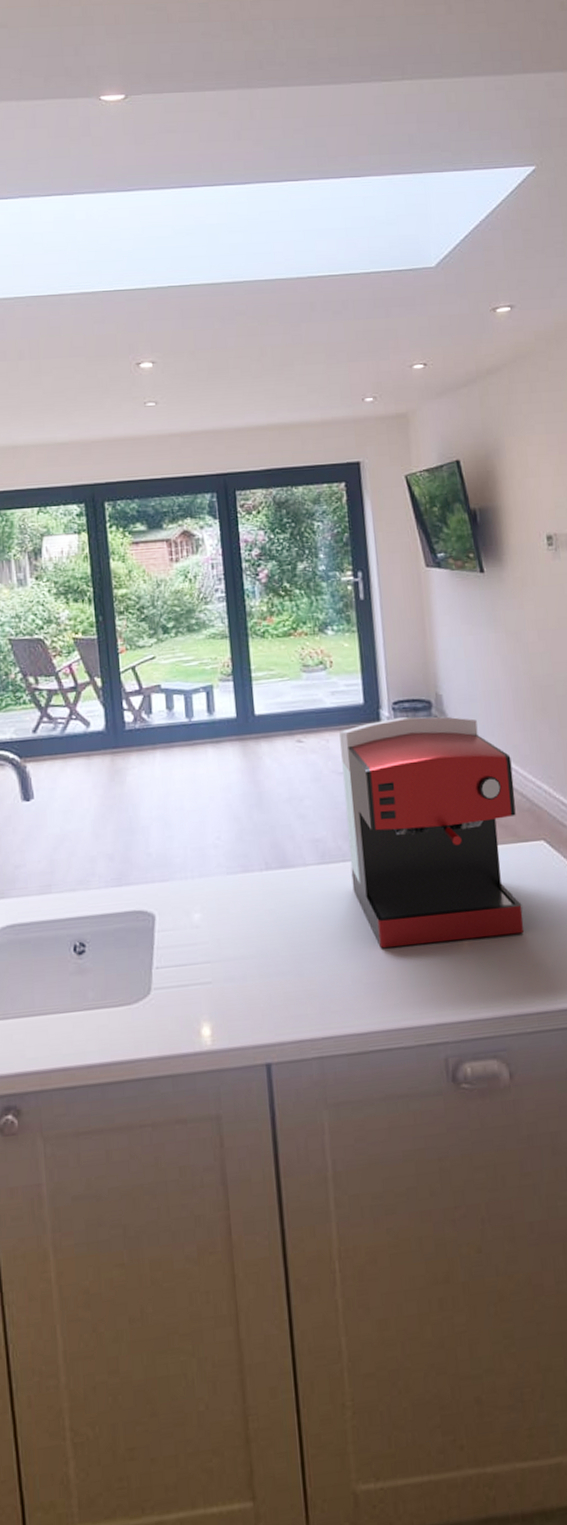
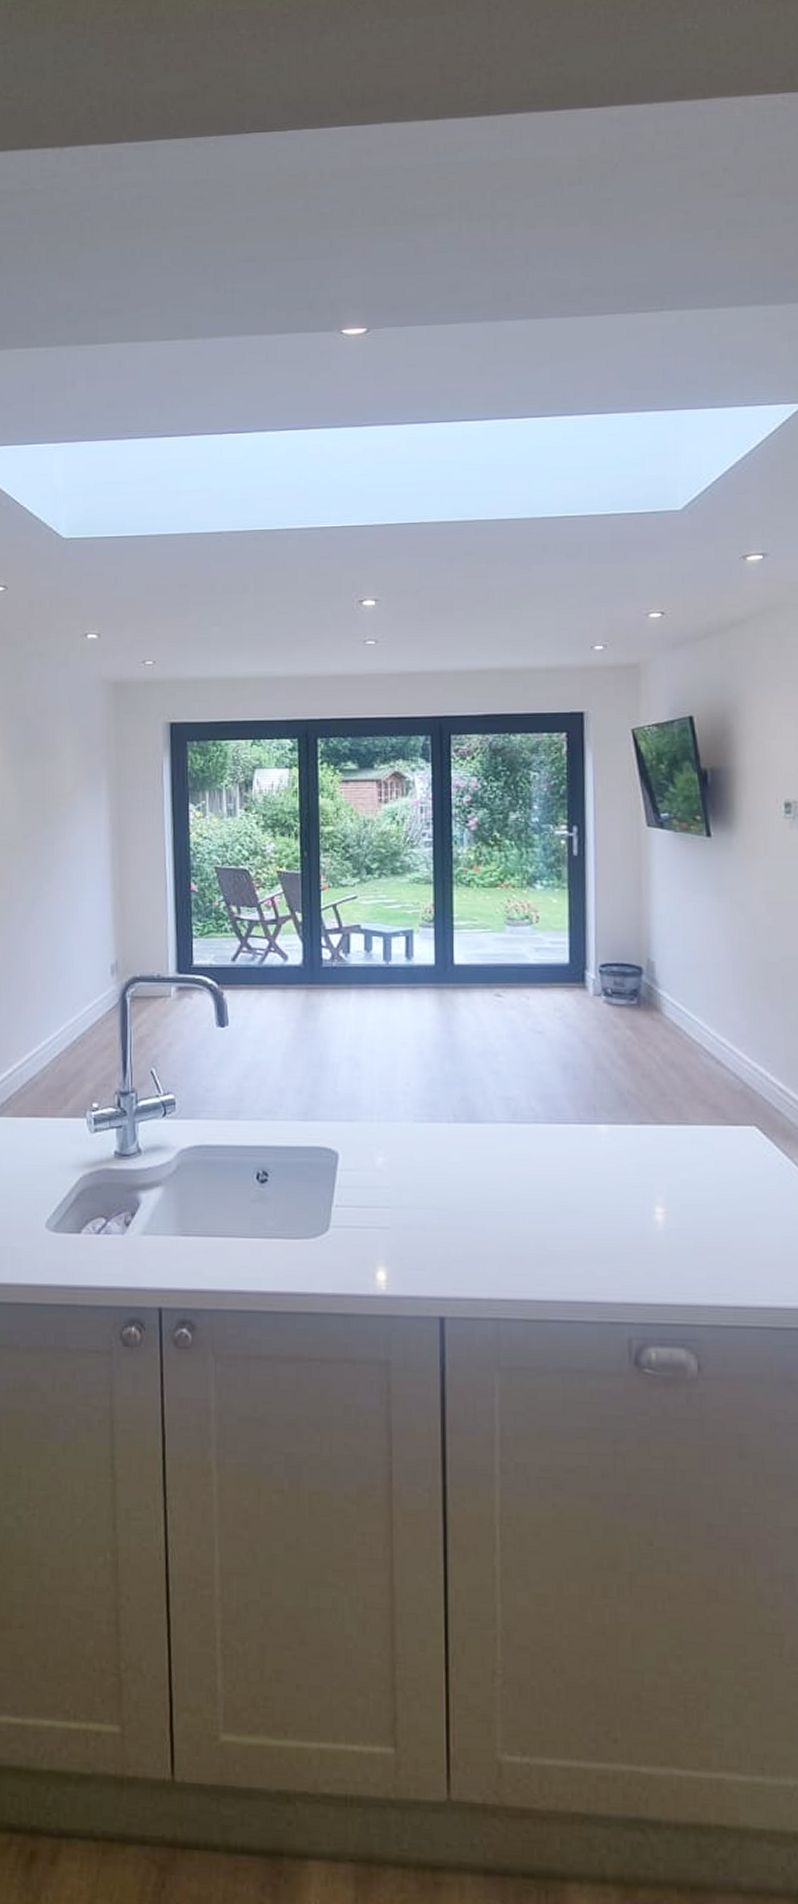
coffee maker: present [339,716,524,948] -> none [541,981,727,1222]

